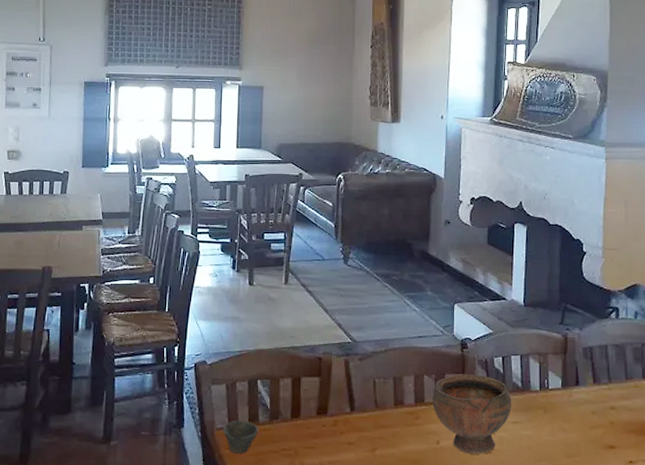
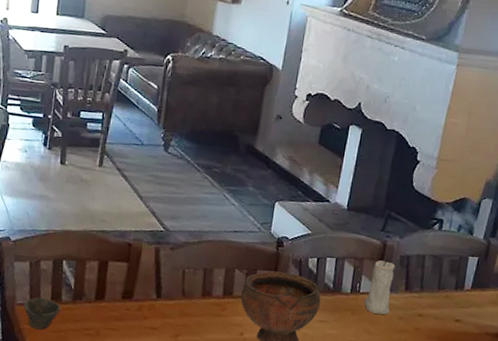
candle: none [555,352,582,410] -> present [364,259,395,315]

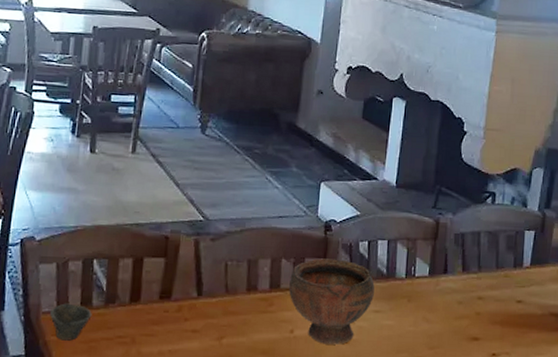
candle: present [364,259,395,315] -> none [421,238,450,300]

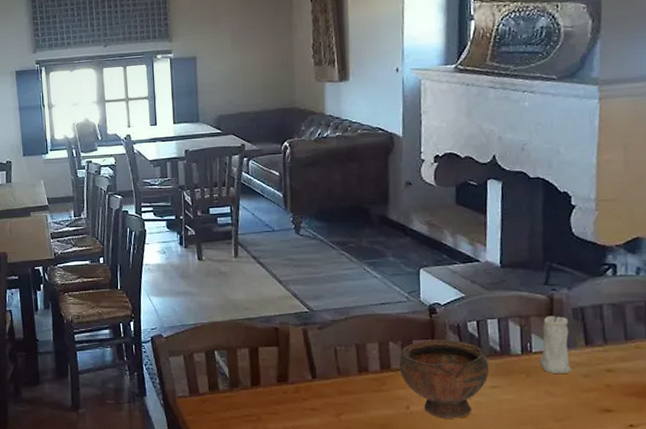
cup: present [50,303,92,341] -> none [184,388,220,420]
candle: none [421,238,450,300] -> present [540,313,572,373]

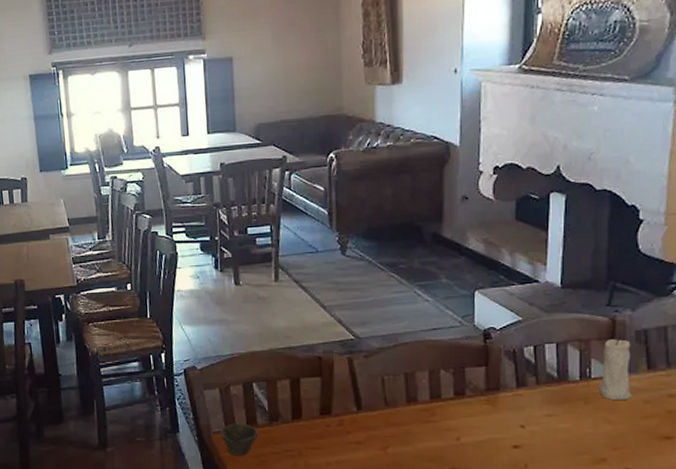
cup: none [184,388,220,420] -> present [220,423,259,456]
bowl: present [399,340,489,419] -> none [451,366,545,449]

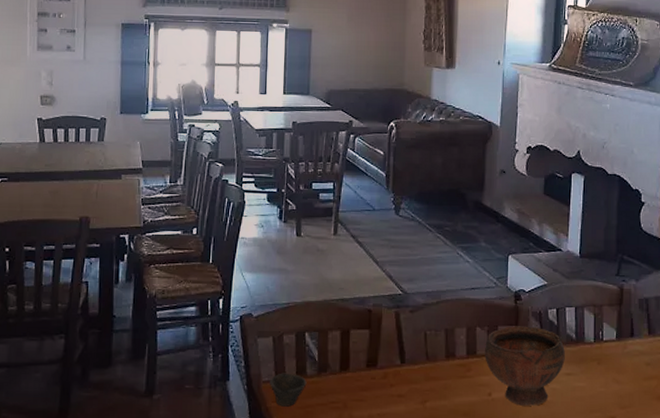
bowl: none [451,366,545,449] -> present [485,326,565,406]
candle: present [599,336,632,400] -> none [610,303,636,362]

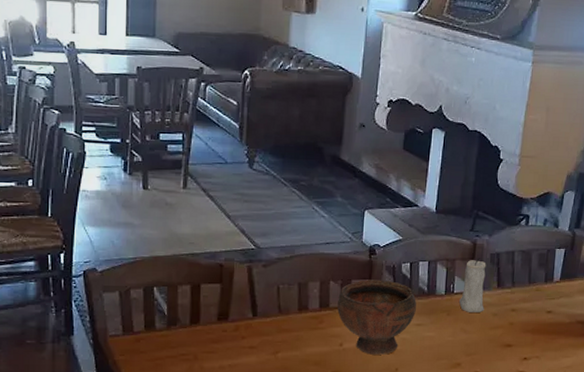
cup: present [270,373,307,407] -> none [117,327,156,359]
candle: none [610,303,636,362] -> present [459,258,486,312]

